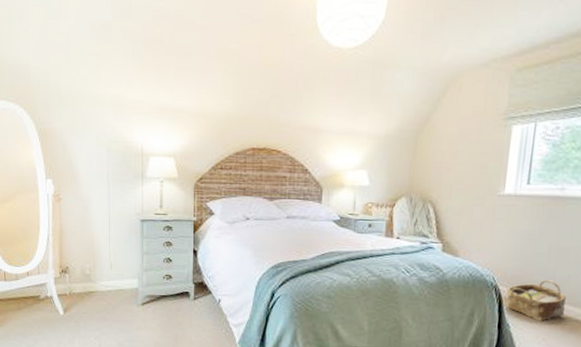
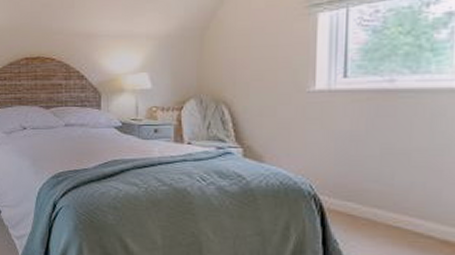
woven basket: present [506,280,566,321] -> none [330,188,412,238]

